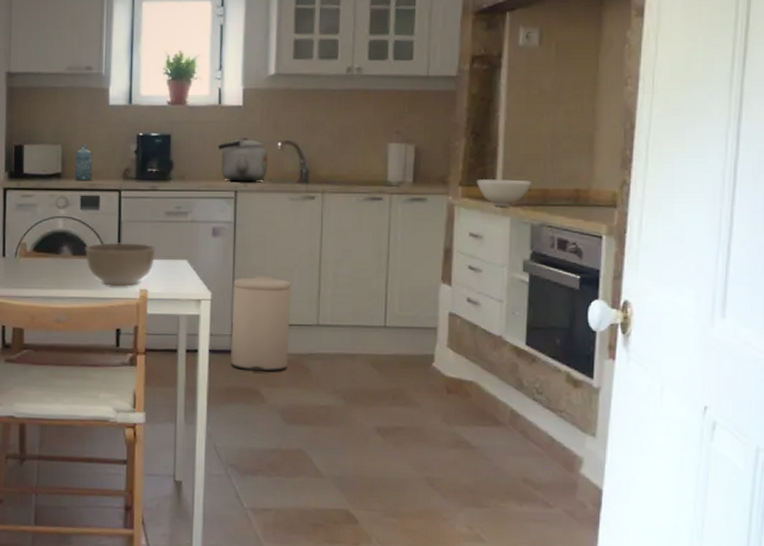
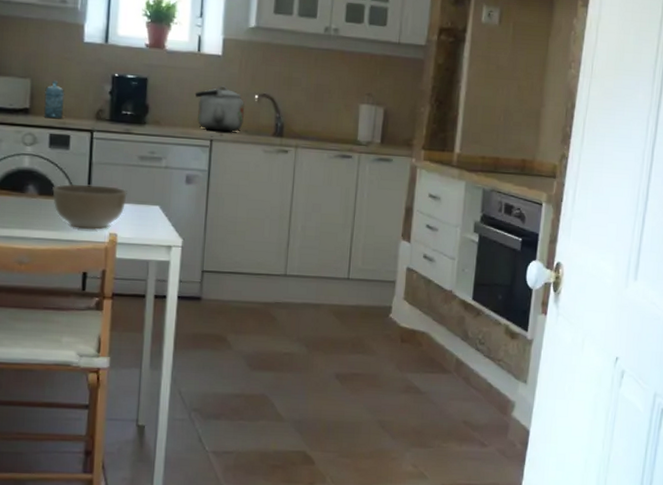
pedal bin: present [231,275,291,373] -> none [199,224,262,320]
bowl: present [476,179,532,208] -> none [437,144,486,172]

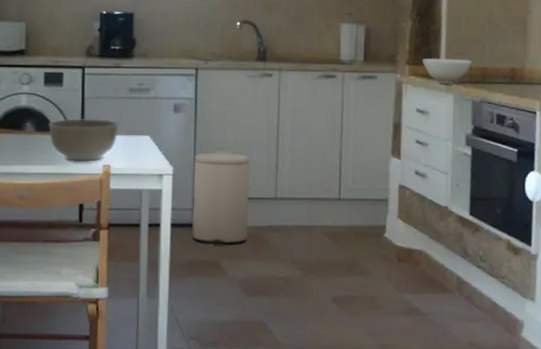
canister: present [43,80,65,119] -> none [38,21,57,58]
kettle: present [195,86,245,132] -> none [179,15,228,59]
pedal bin: none [199,224,262,320] -> present [192,150,250,246]
bowl: none [437,144,486,172] -> present [421,58,473,85]

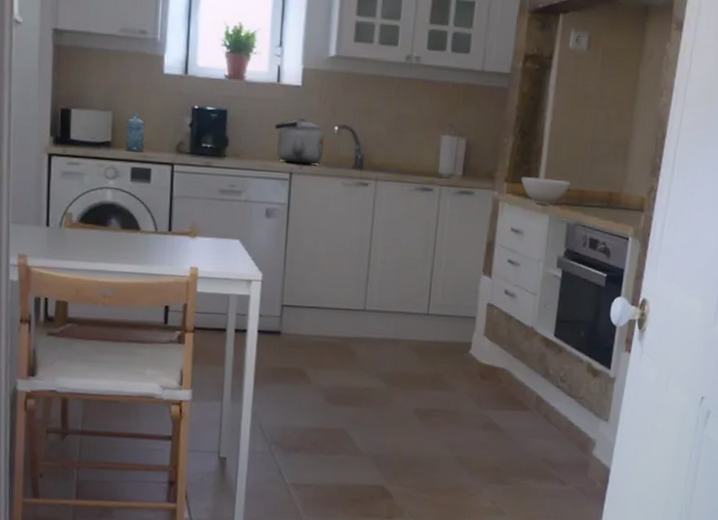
canister: none [38,21,57,58] -> present [125,113,146,153]
bowl: present [48,119,119,162] -> none [134,217,208,264]
kettle: none [179,15,228,59] -> present [274,117,325,165]
pedal bin: present [192,150,250,246] -> none [279,258,341,355]

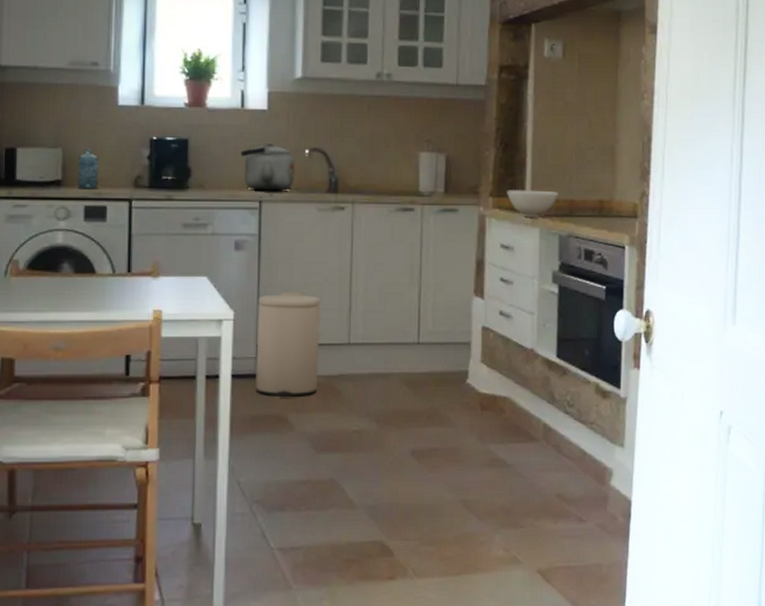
pedal bin: none [279,258,341,355] -> present [256,292,321,398]

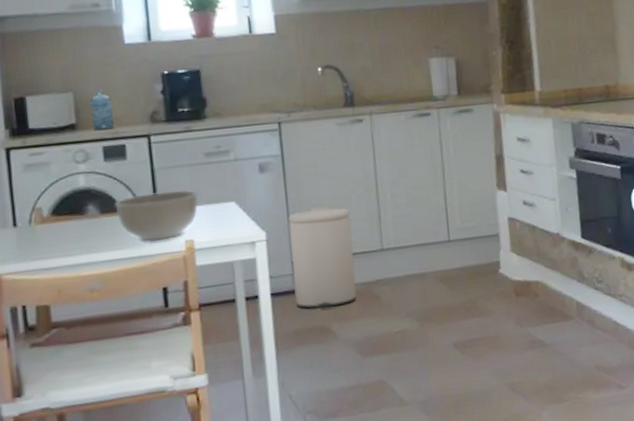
bowl: none [89,258,171,307] -> present [115,189,198,242]
kettle: present [240,142,295,191] -> none [253,64,310,113]
bowl: present [506,190,560,218] -> none [516,82,568,110]

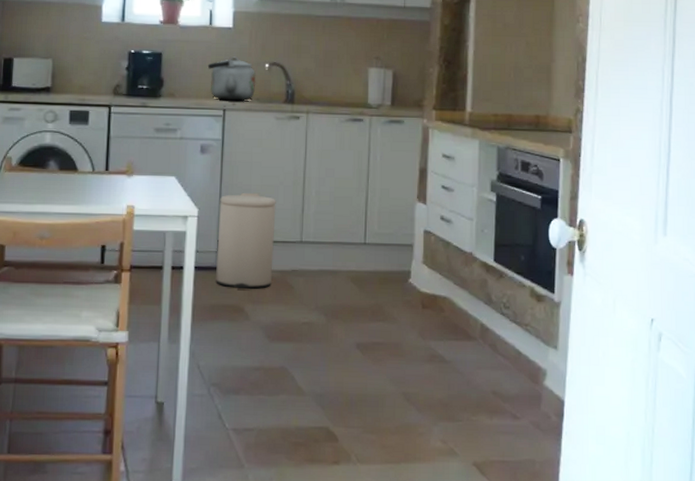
canister: present [89,89,114,131] -> none [64,59,84,96]
bowl: present [115,189,198,242] -> none [72,158,144,202]
kettle: none [253,64,310,113] -> present [207,56,256,101]

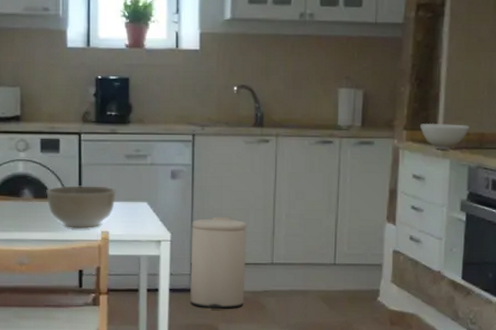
bowl: none [72,158,144,202] -> present [46,185,116,228]
kettle: present [207,56,256,101] -> none [175,80,225,125]
bowl: none [448,104,498,131] -> present [419,124,471,151]

